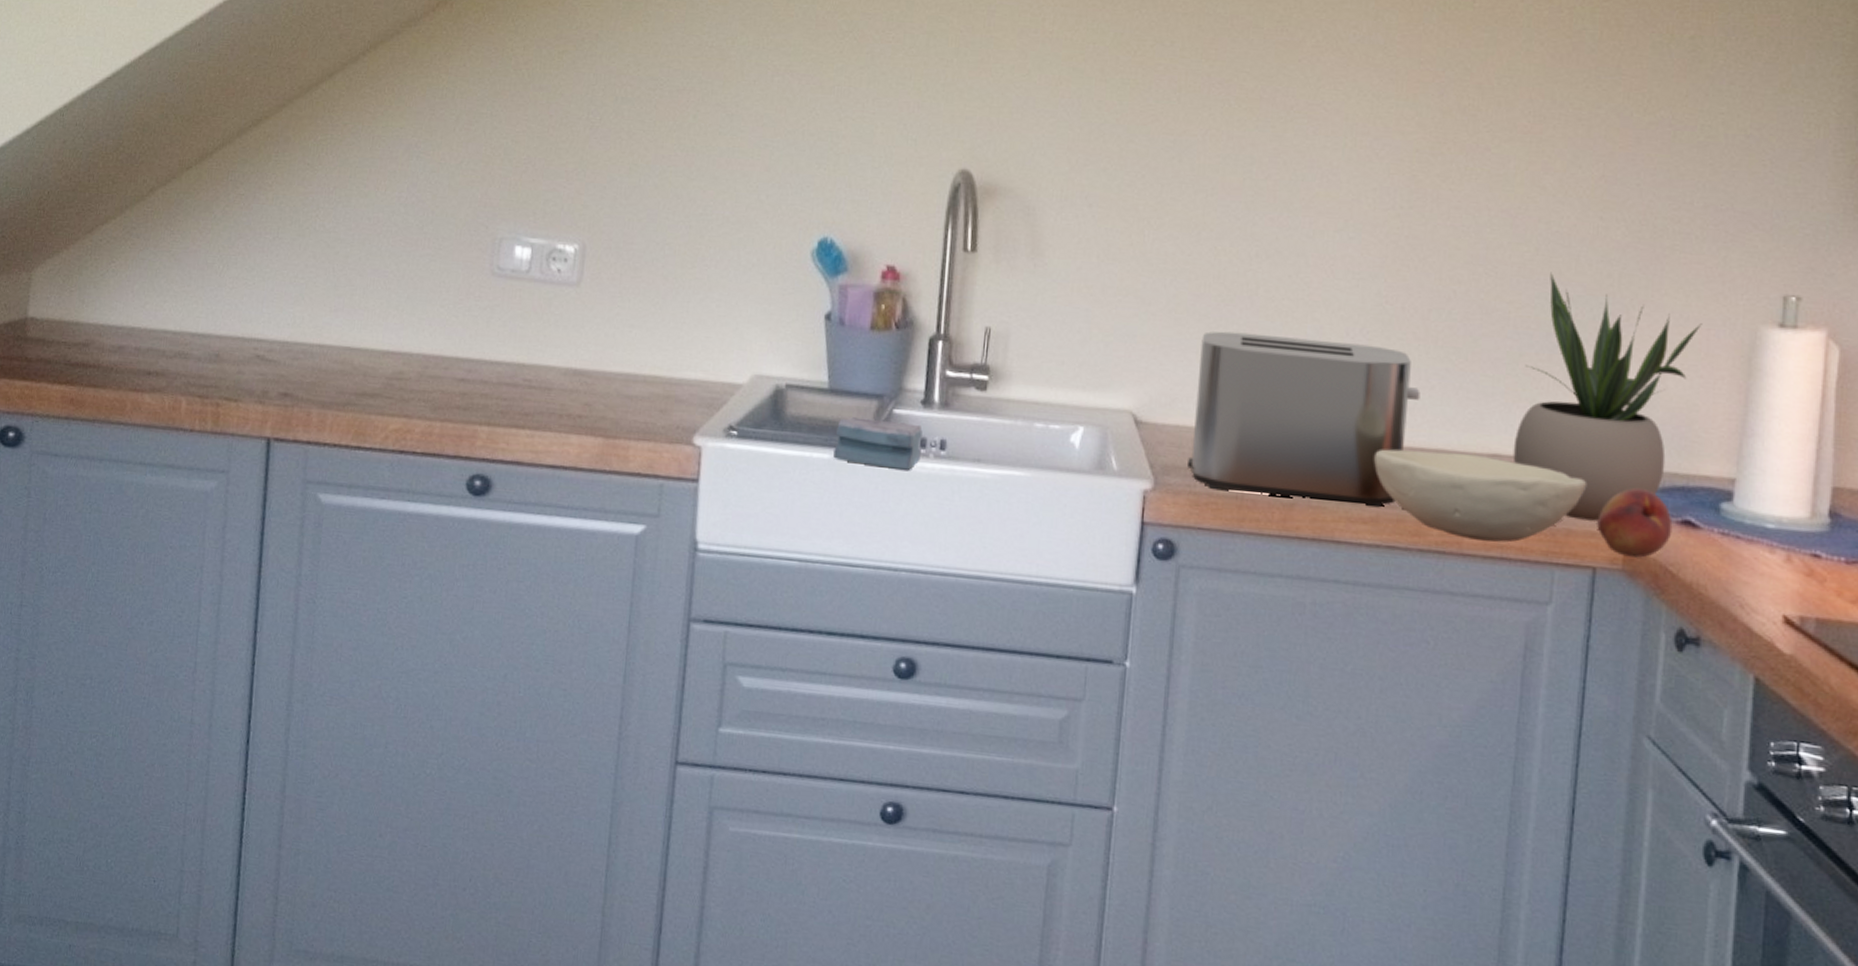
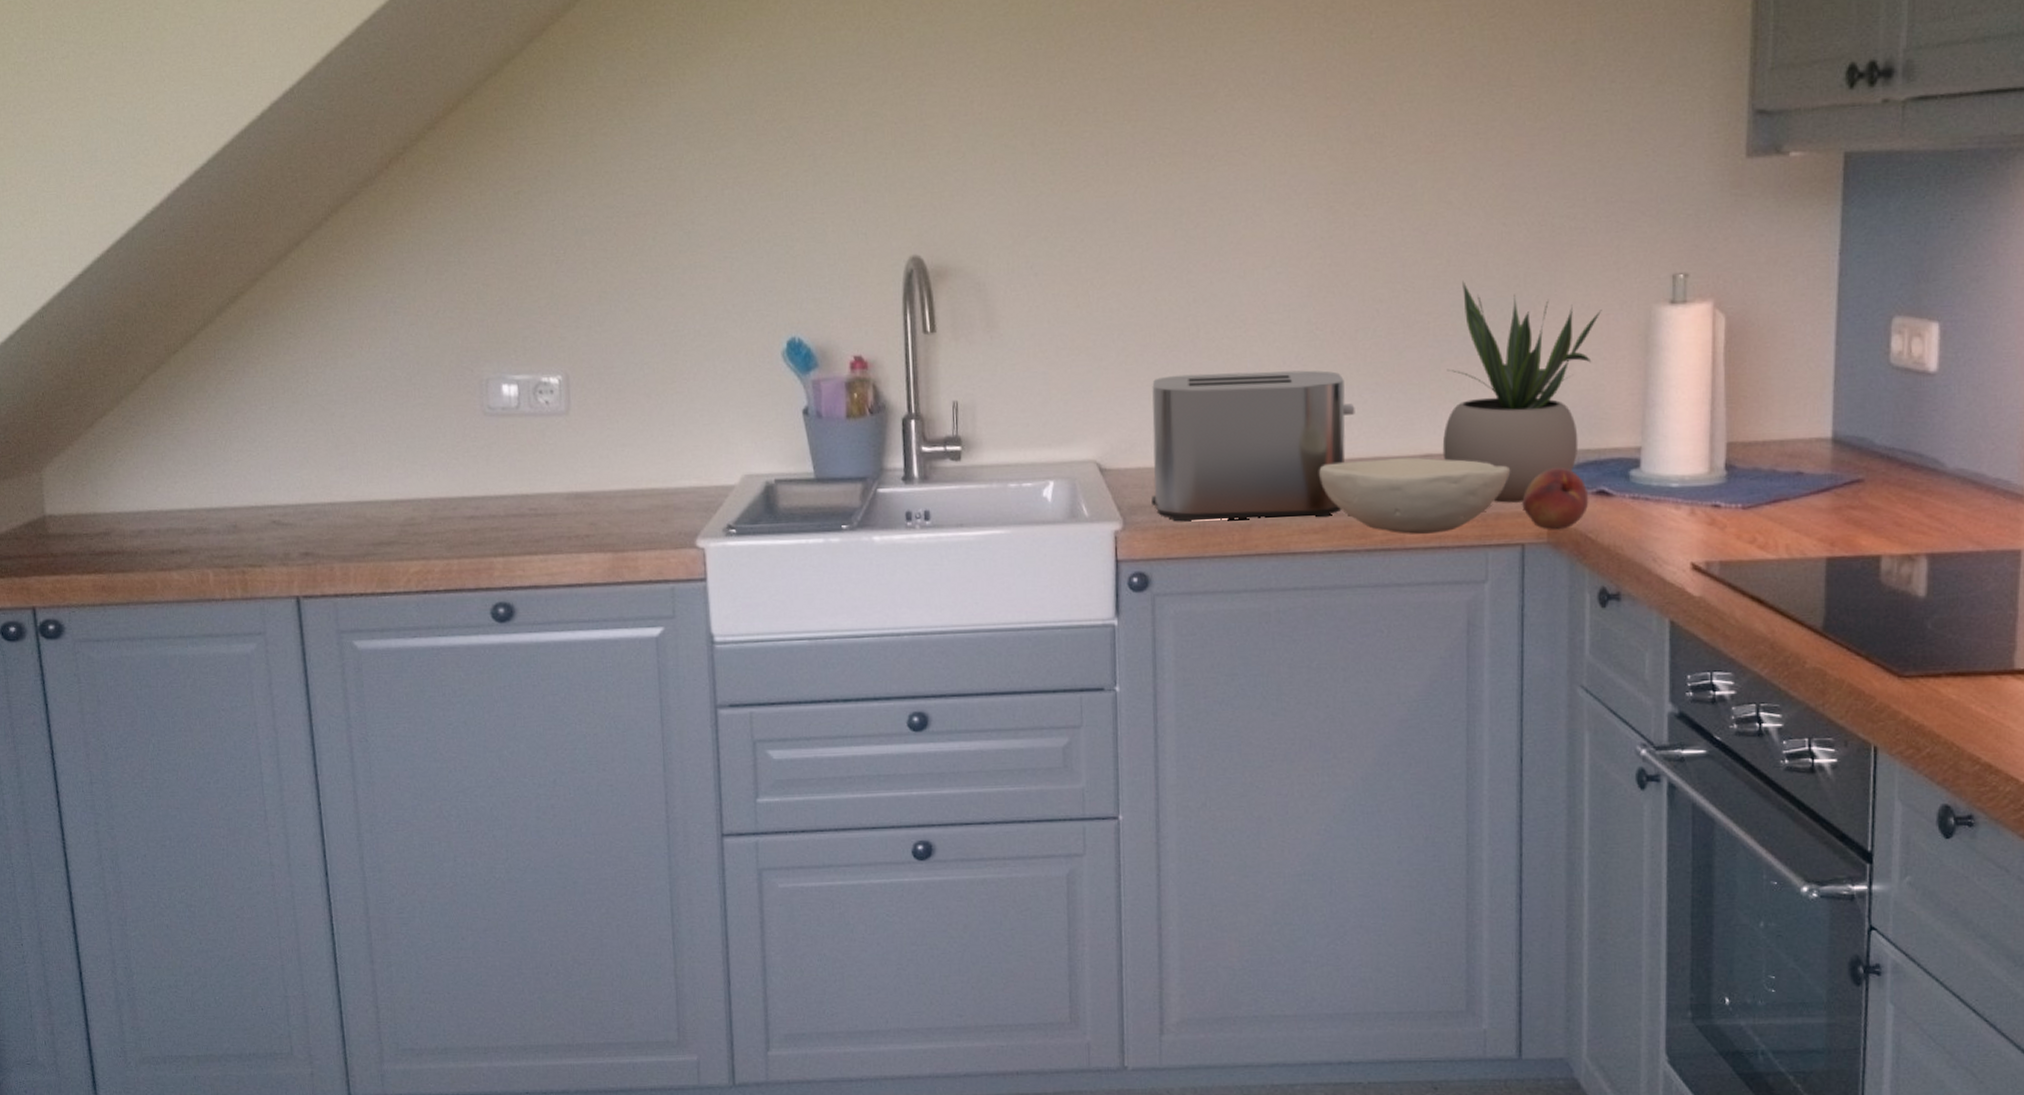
sponge: present [833,417,923,471] -> none [827,500,908,544]

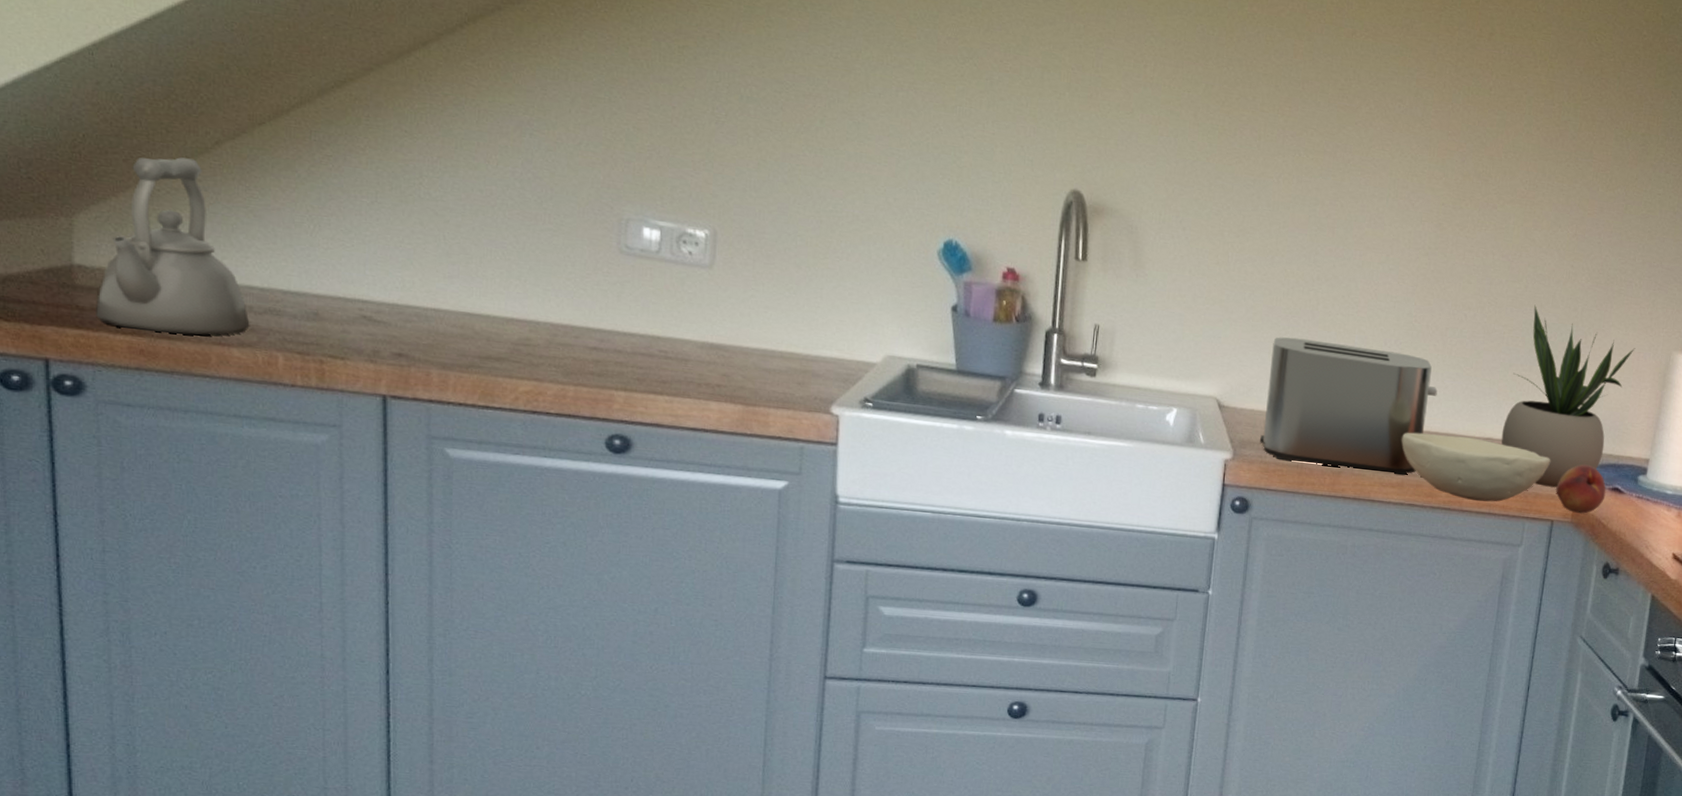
kettle: none [65,397,184,569] -> present [96,157,250,336]

